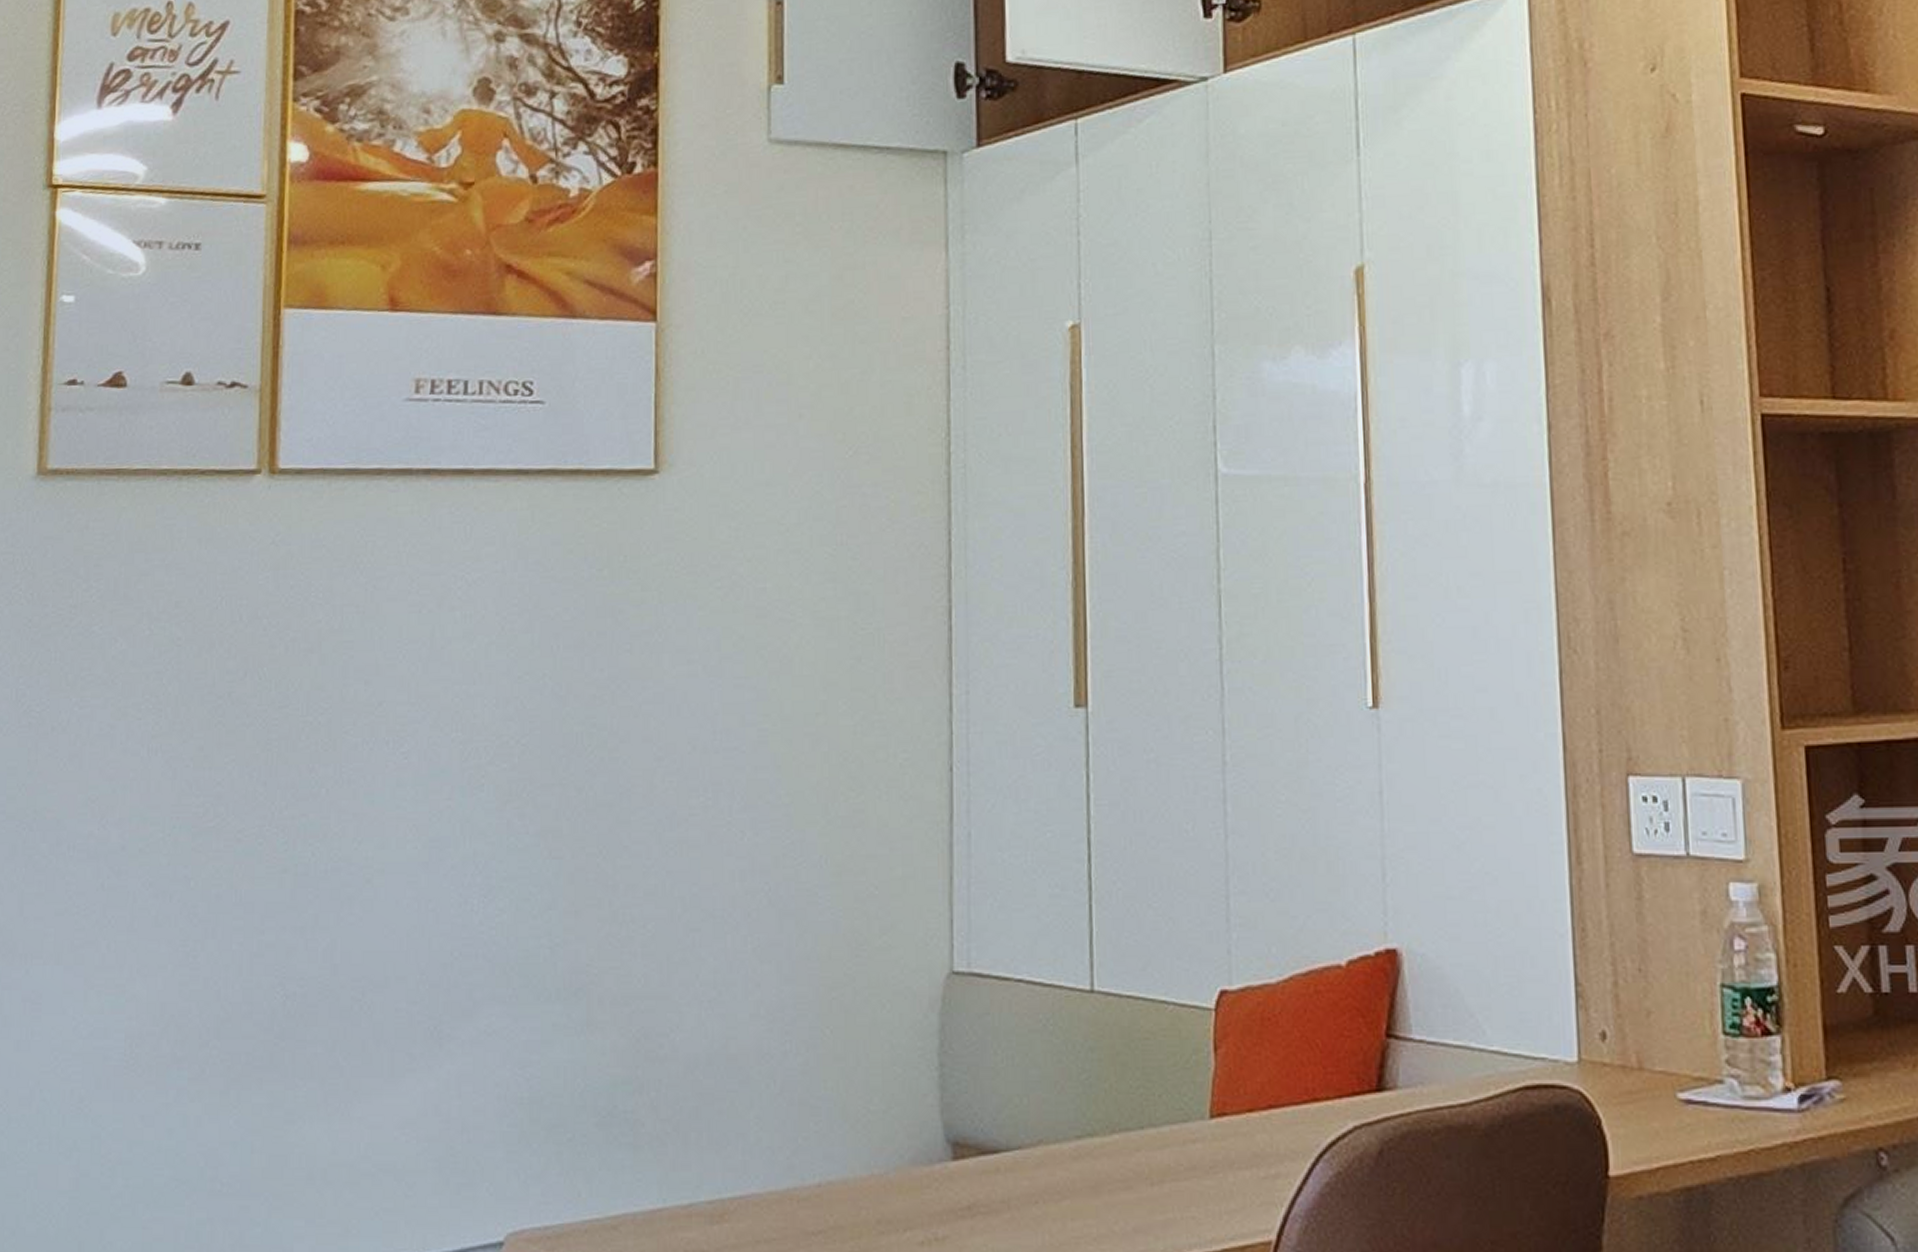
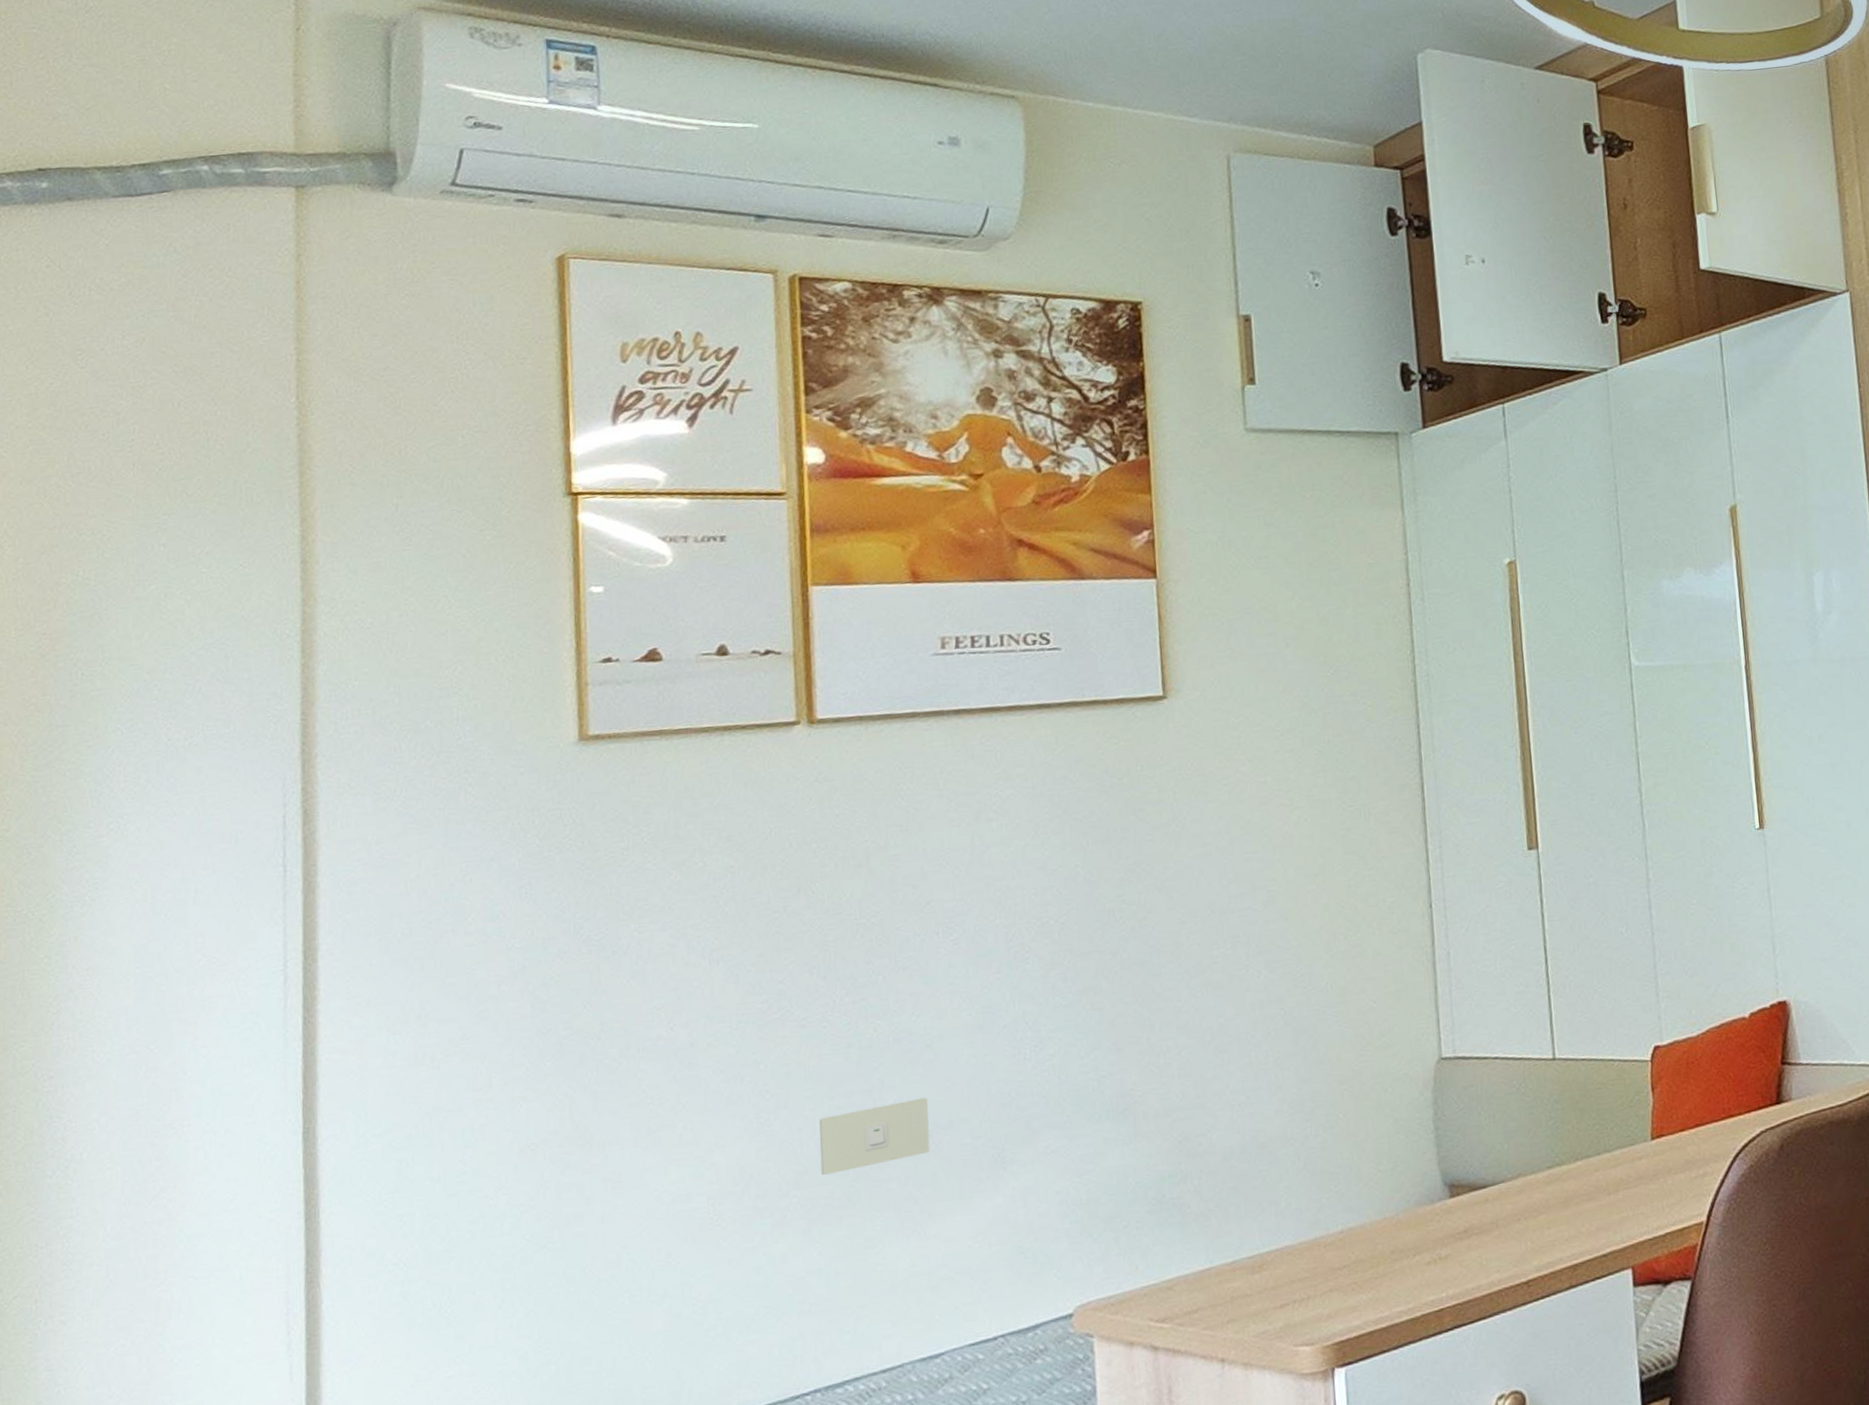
light switch: none [245,944,364,1027] -> present [819,1097,930,1176]

